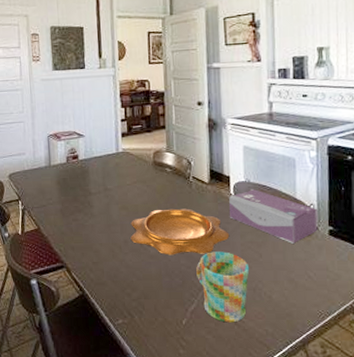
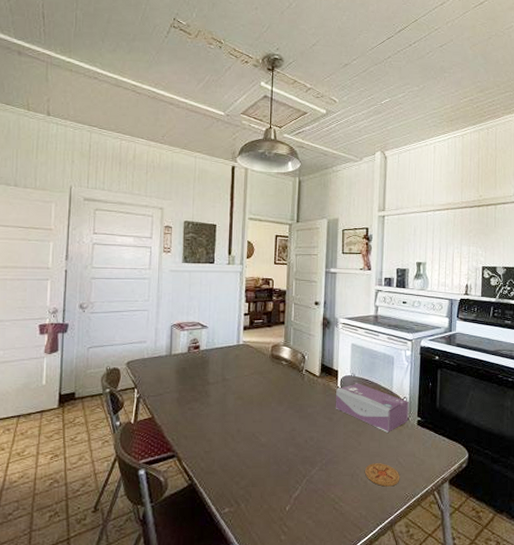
decorative bowl: present [130,208,230,256] -> none [243,399,335,444]
mug: present [196,251,250,323] -> none [302,440,350,508]
coaster: none [269,277,312,303] -> present [365,463,400,487]

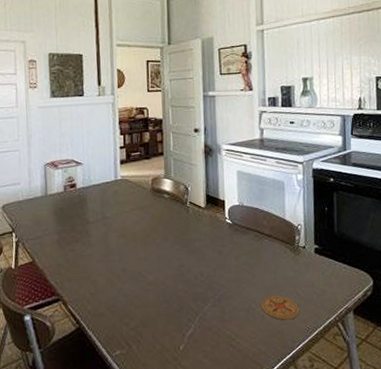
tissue box: present [335,383,409,432] -> none [224,212,305,263]

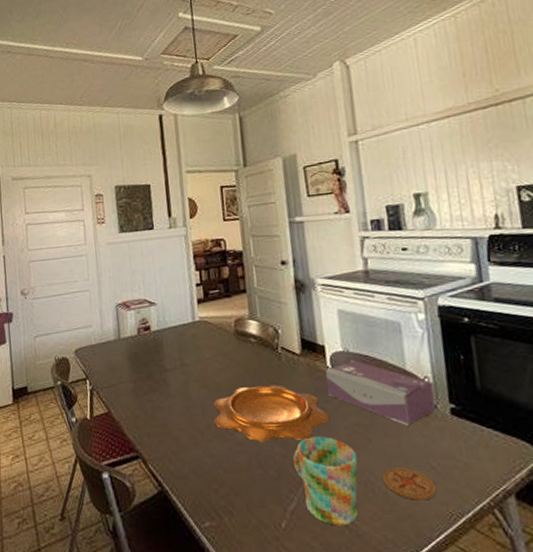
decorative bowl: none [129,233,225,282] -> present [213,385,331,442]
mug: none [193,274,244,345] -> present [293,437,358,526]
tissue box: none [224,212,305,263] -> present [326,360,437,426]

